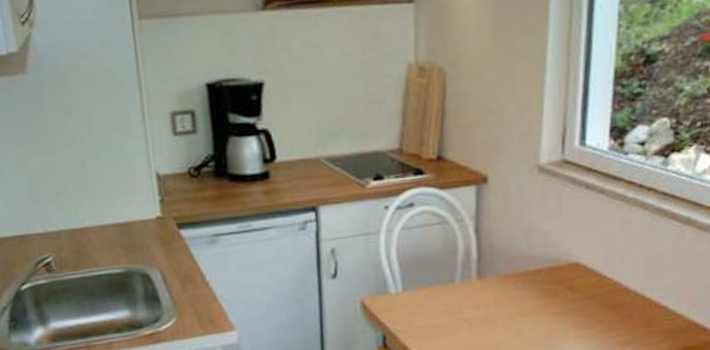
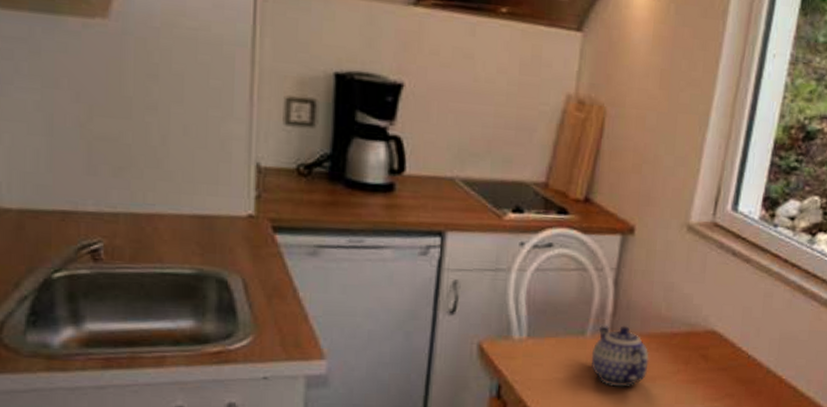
teapot: none [463,269,518,326] -> present [591,326,650,387]

